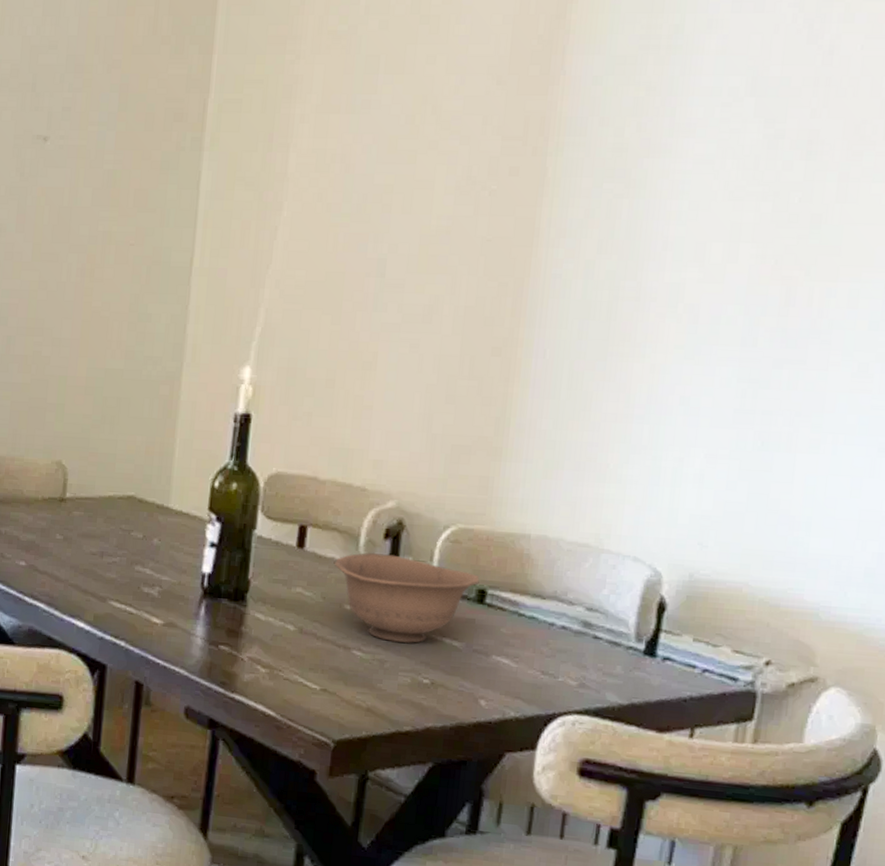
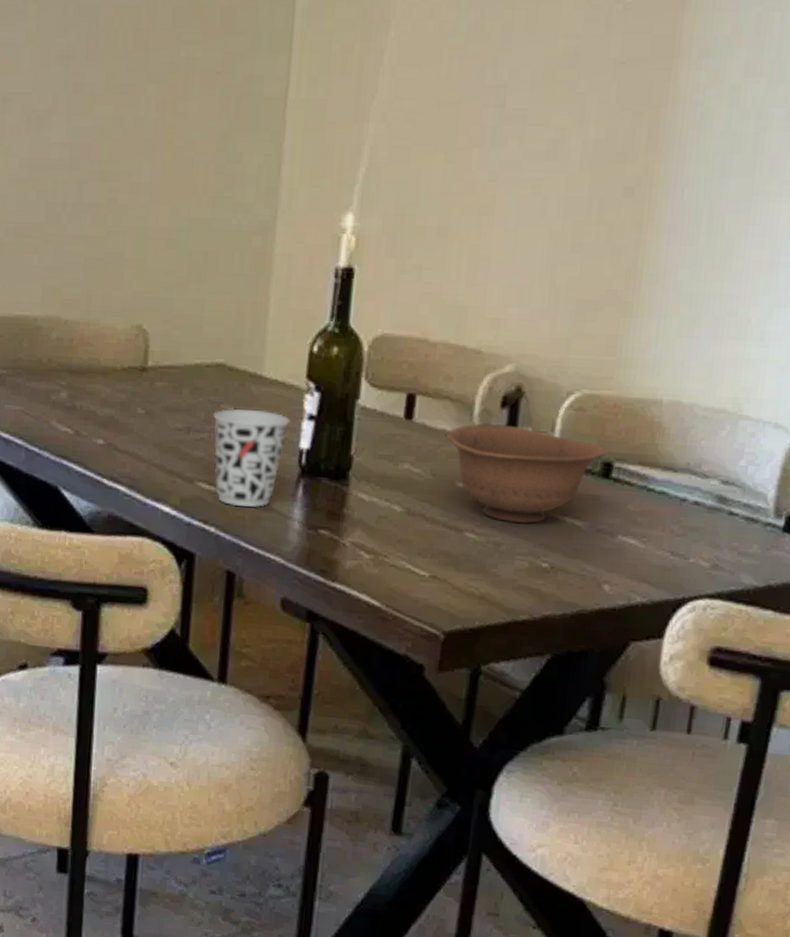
cup: none [124,536,194,625] -> present [213,409,290,508]

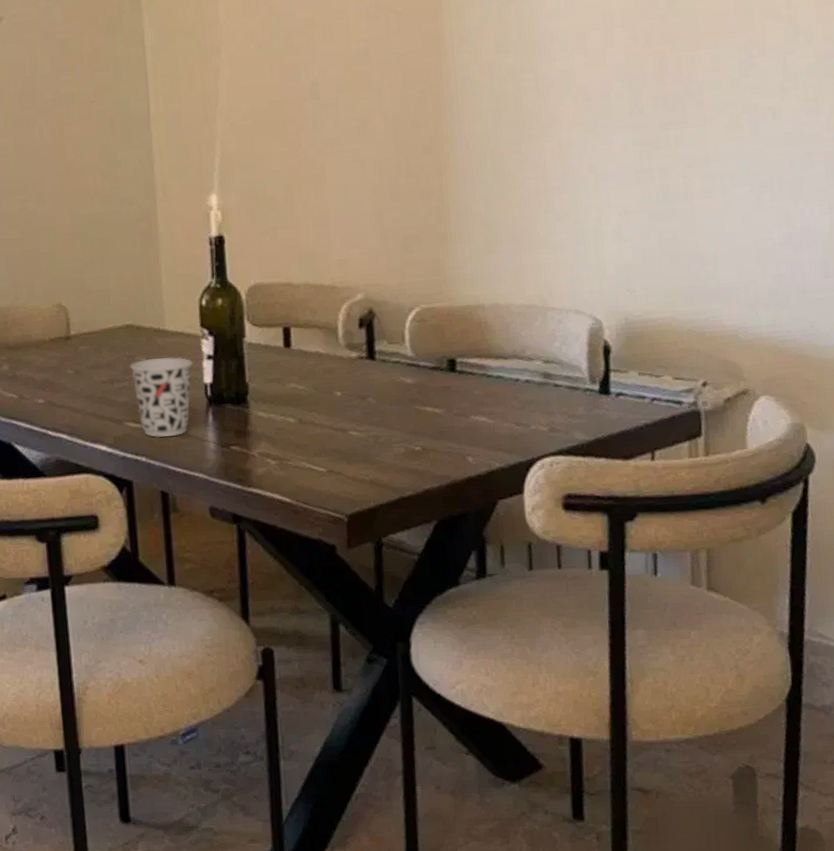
bowl: present [446,423,605,524] -> none [320,341,448,419]

